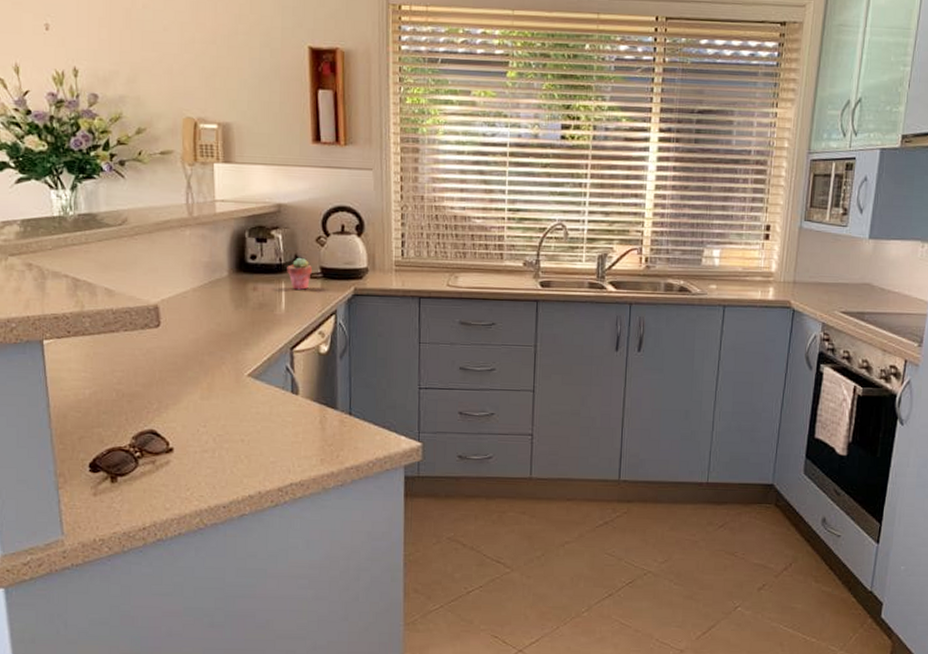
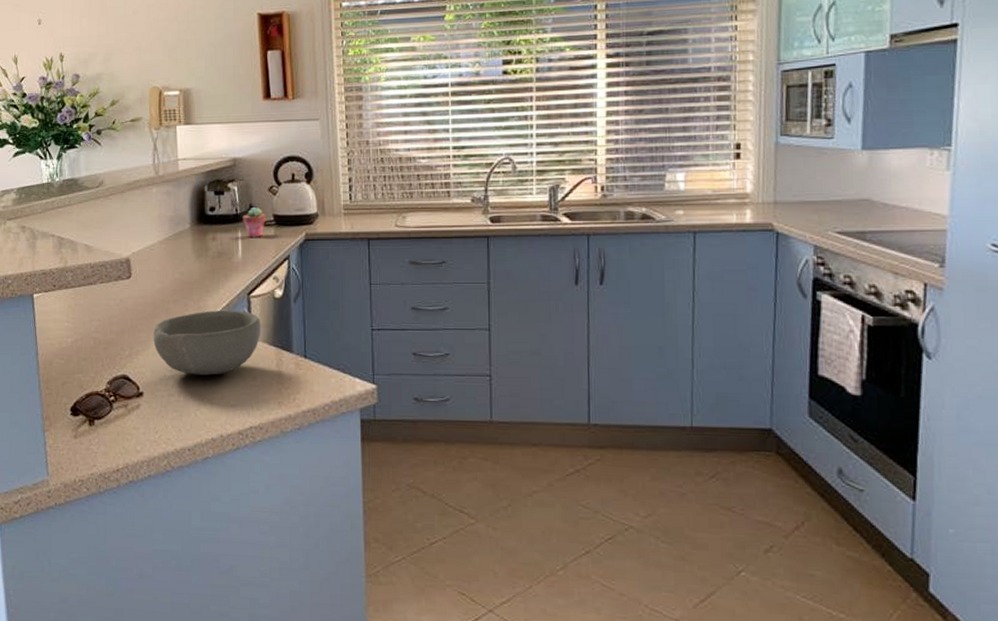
bowl: none [185,364,305,431] -> present [153,309,261,375]

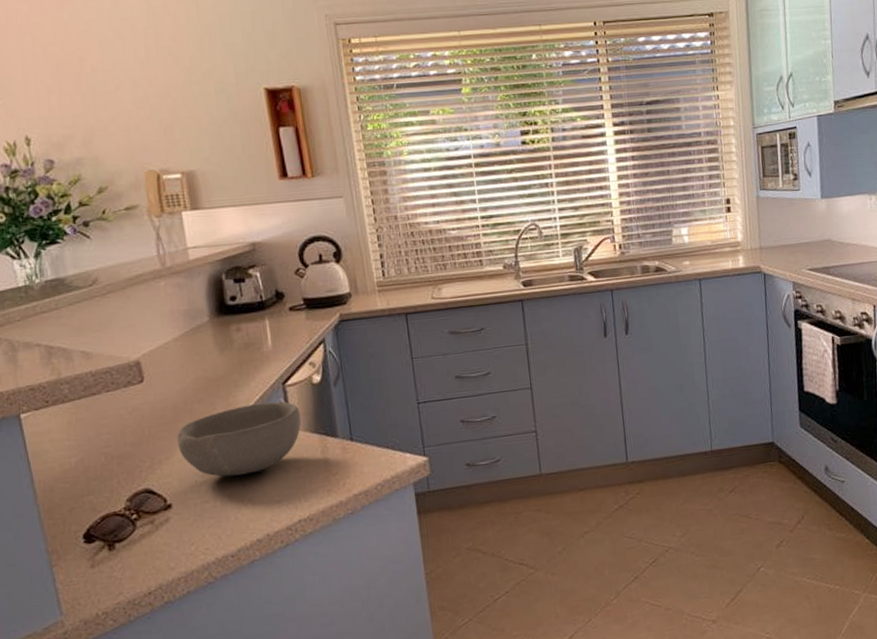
potted succulent: present [243,206,265,237] -> none [269,291,295,324]

